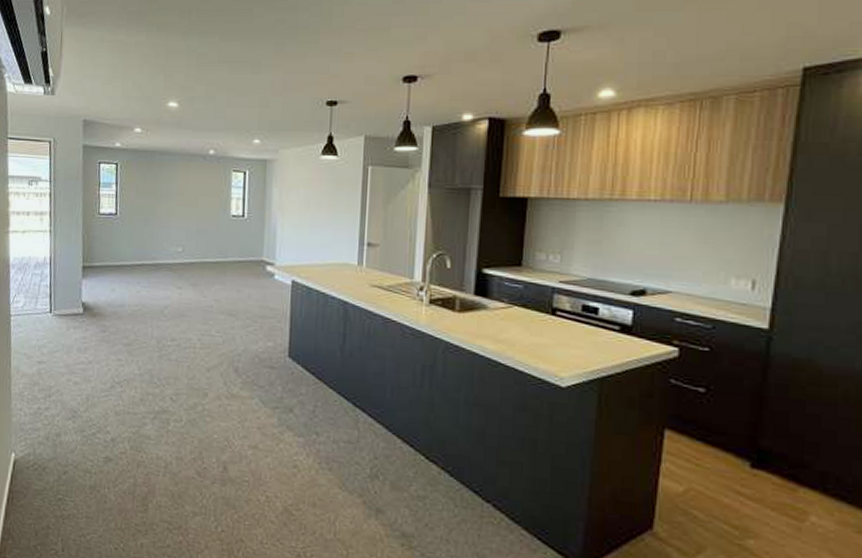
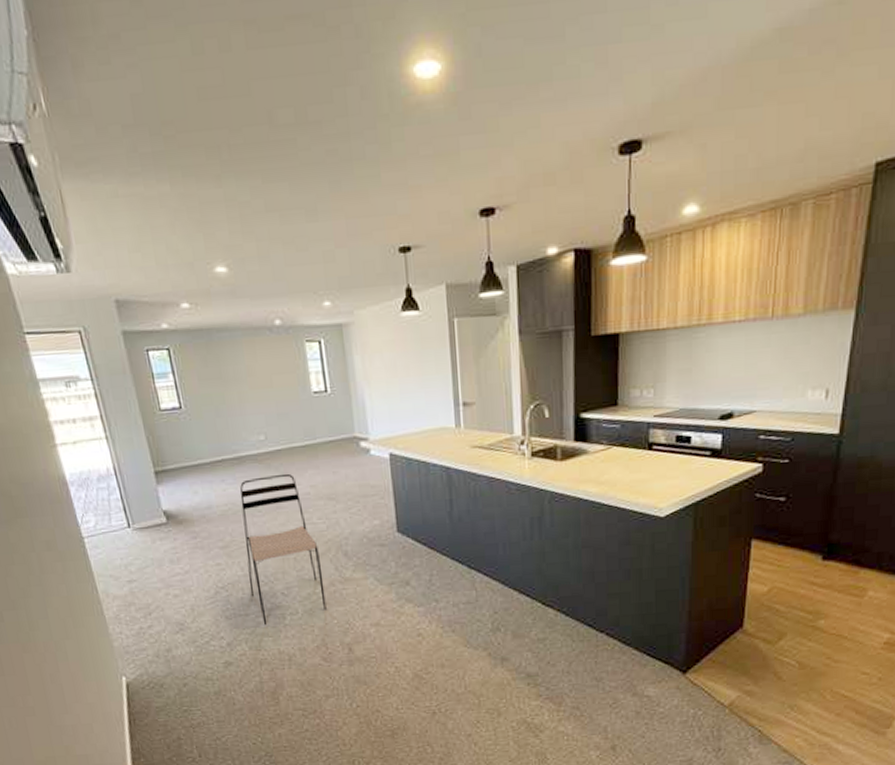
dining chair: none [142,284,212,428] -> present [240,473,327,626]

